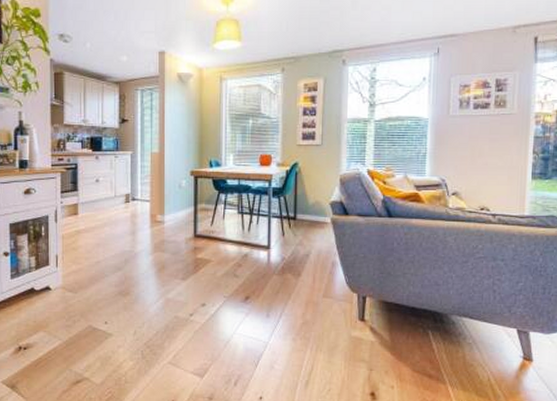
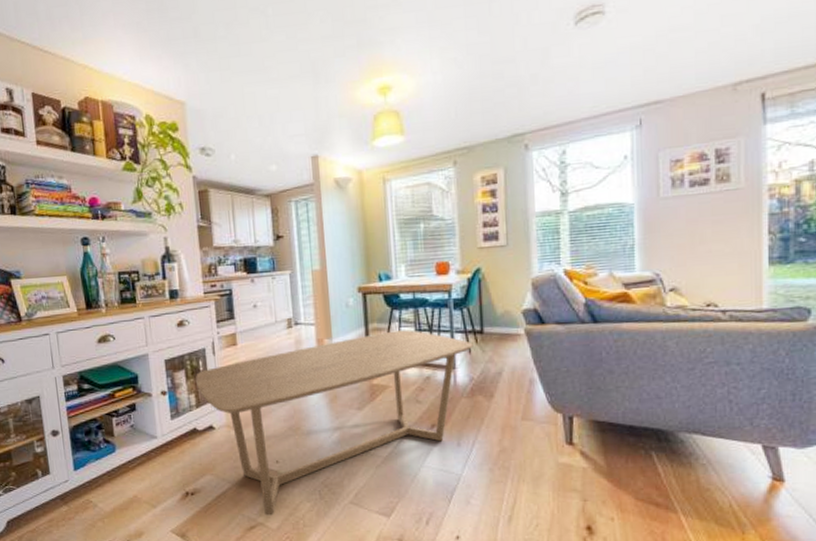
coffee table: none [37,212,287,372] -> present [196,330,473,516]

